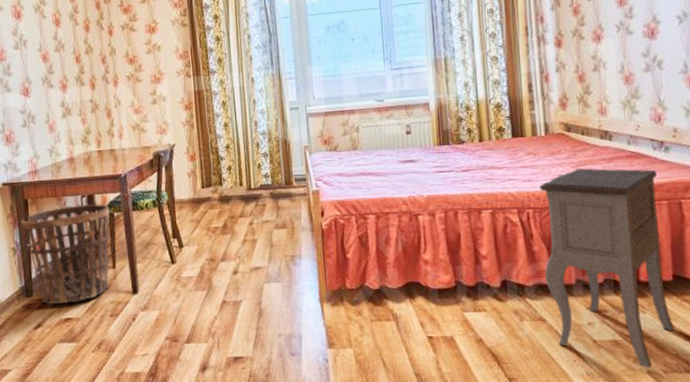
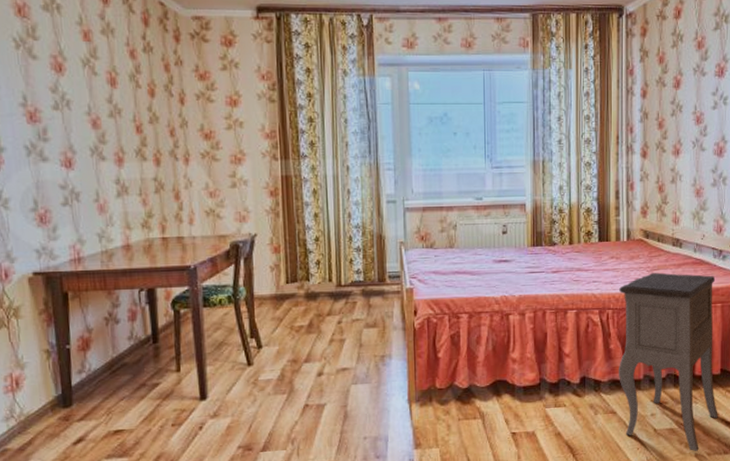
basket: present [21,204,110,305] -> none [58,299,175,416]

